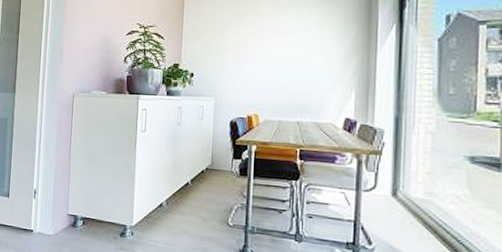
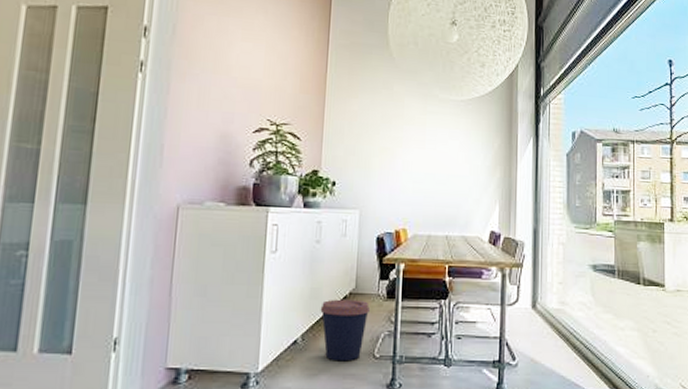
coffee cup: none [181,172,224,226] -> present [320,299,370,362]

